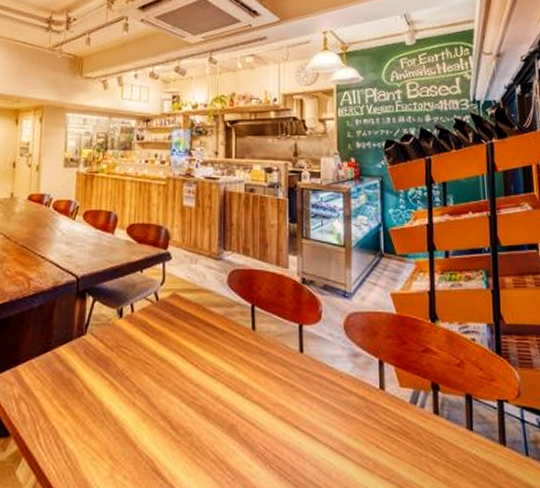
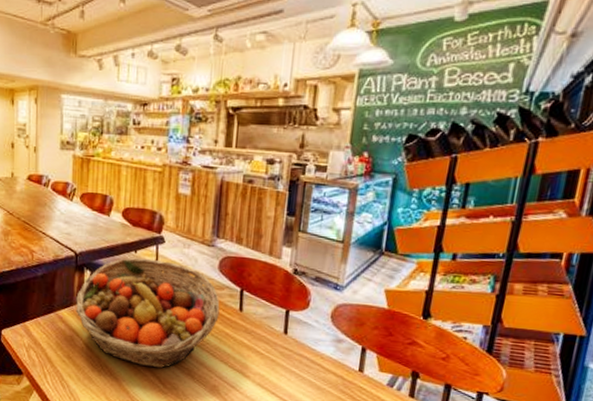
fruit basket: none [76,279,232,410] -> present [76,258,220,368]

